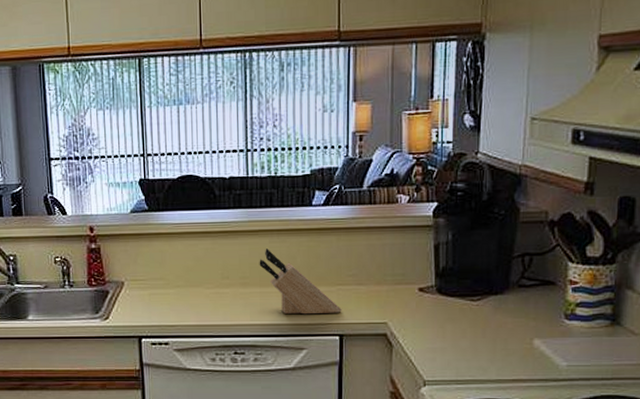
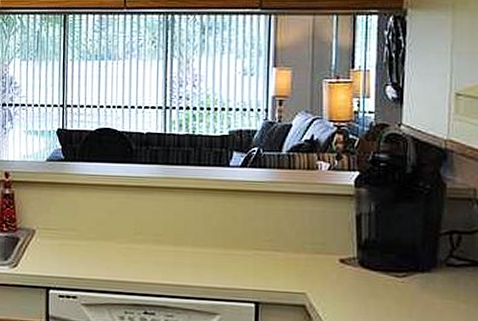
knife block: present [259,249,342,315] -> none [173,207,258,279]

